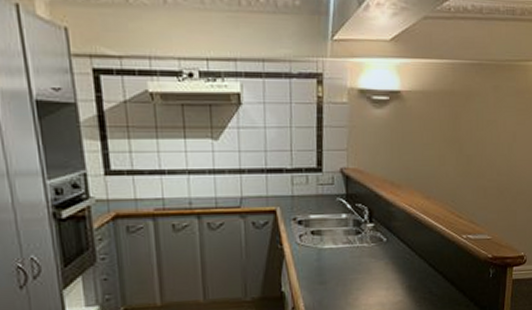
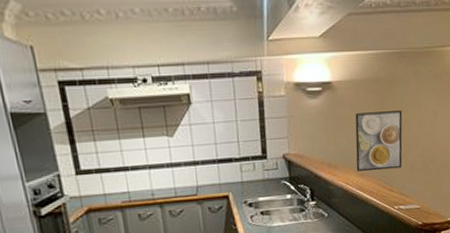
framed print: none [422,128,477,194] -> present [355,110,403,171]

